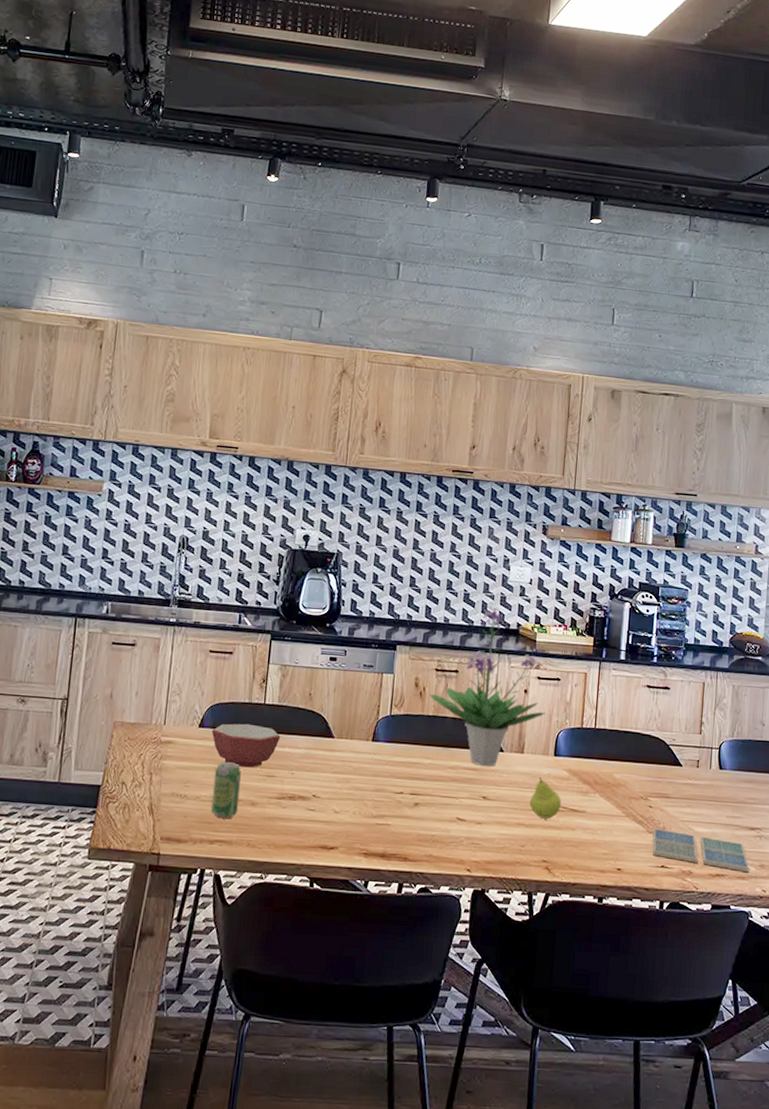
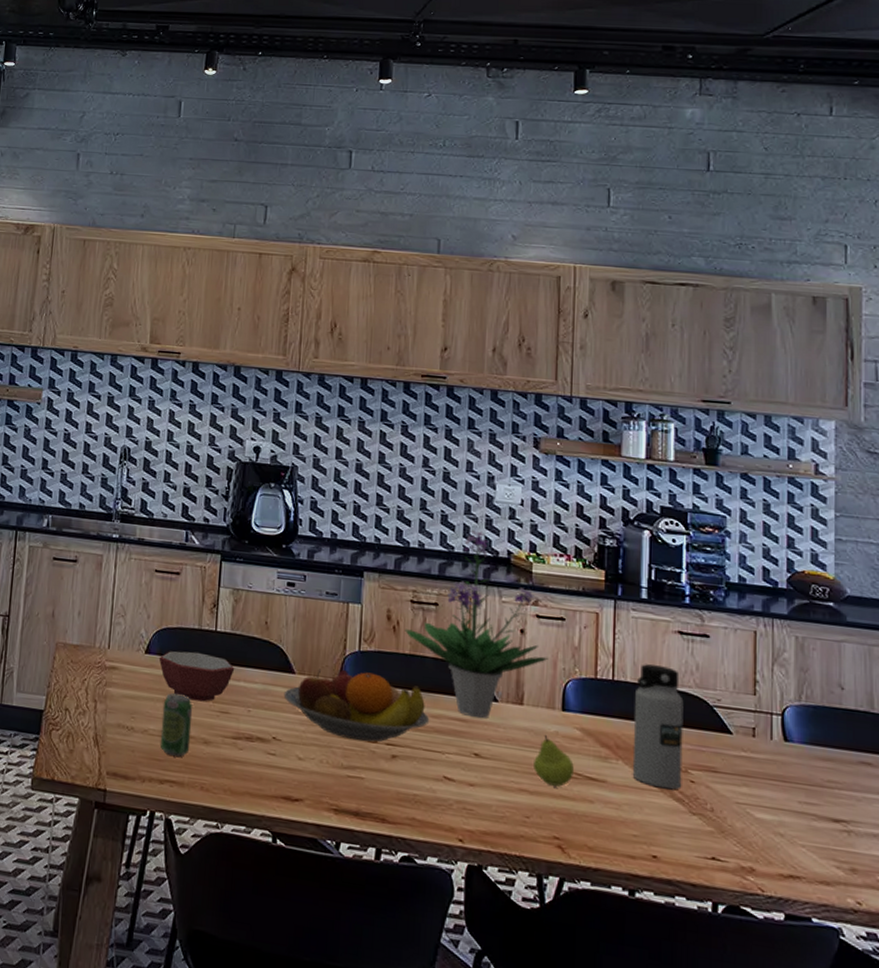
fruit bowl: none [323,731,448,793] -> present [283,669,430,742]
water bottle: none [605,713,648,814] -> present [632,664,684,790]
drink coaster: present [652,828,750,873] -> none [698,809,836,878]

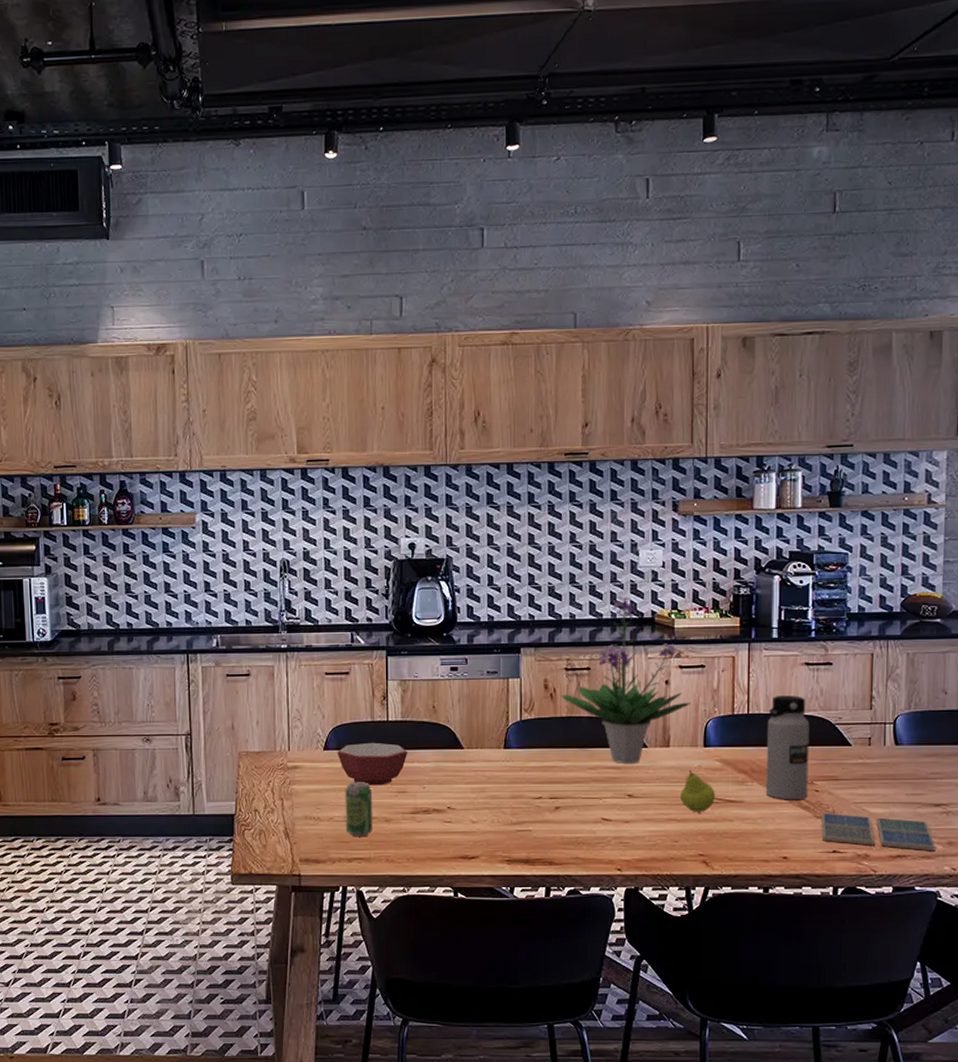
fruit bowl: present [283,669,430,742] -> none [454,738,588,799]
drink coaster: none [698,809,836,878] -> present [821,812,936,852]

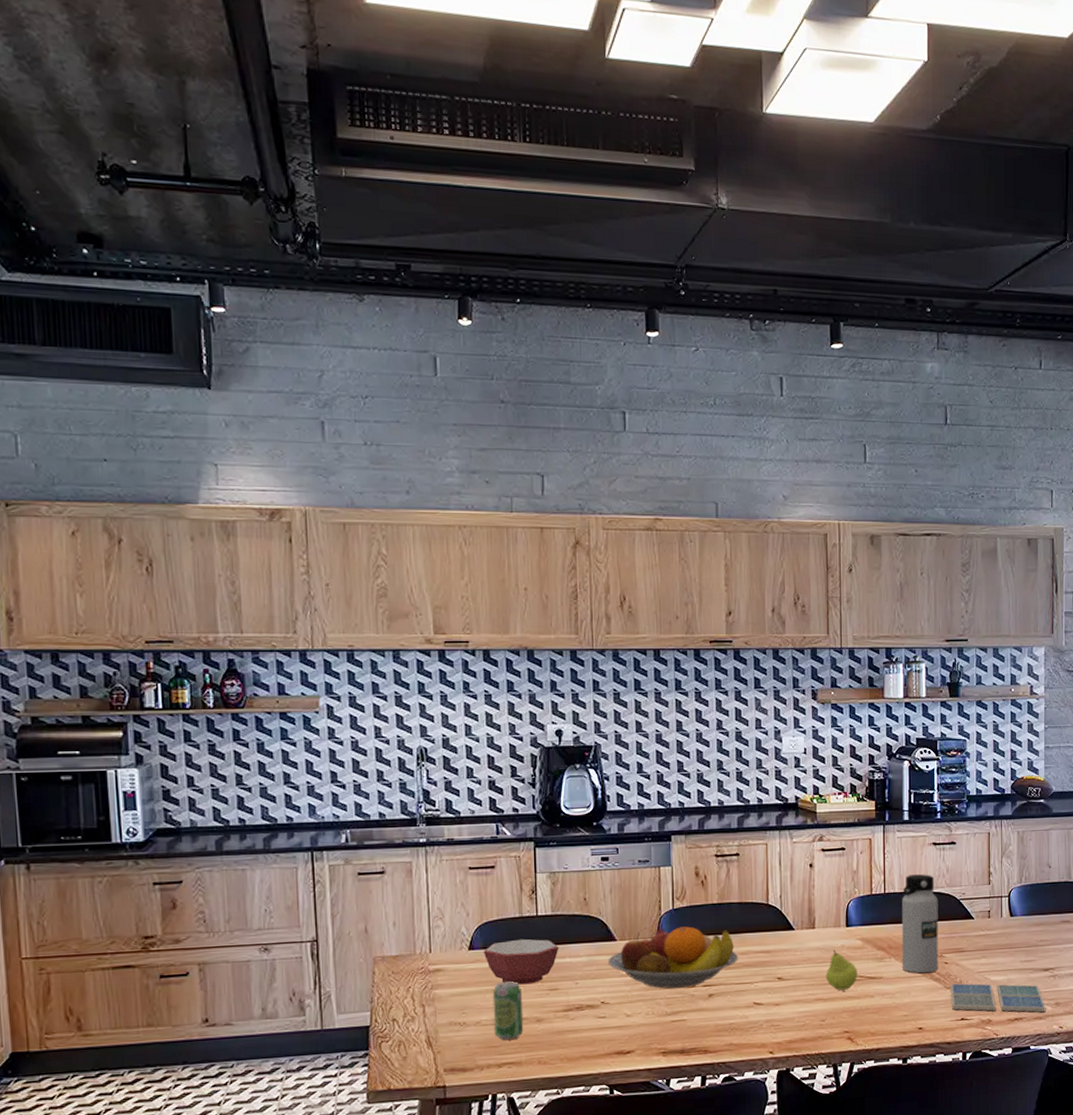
fruit bowl: none [454,738,588,799] -> present [607,926,739,989]
potted plant: present [561,596,691,764] -> none [712,782,833,948]

